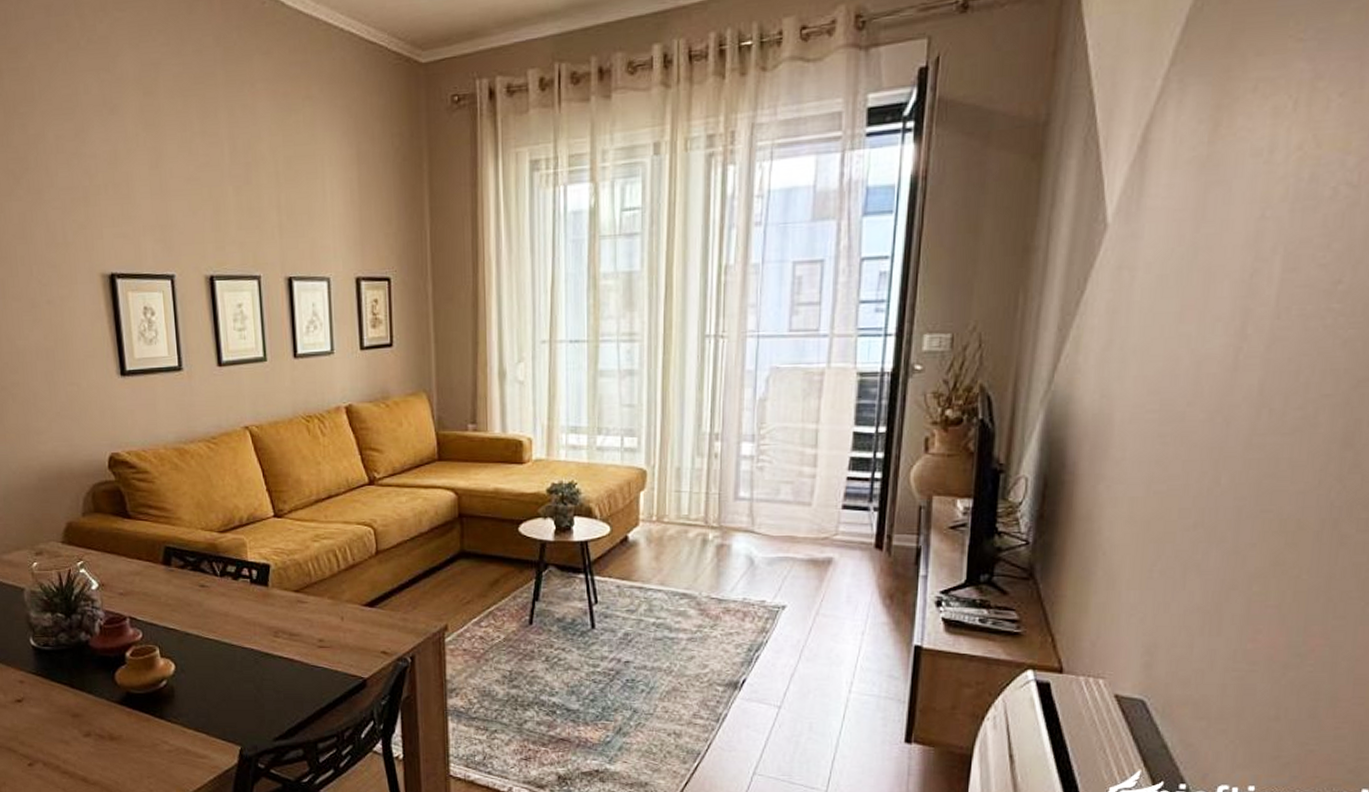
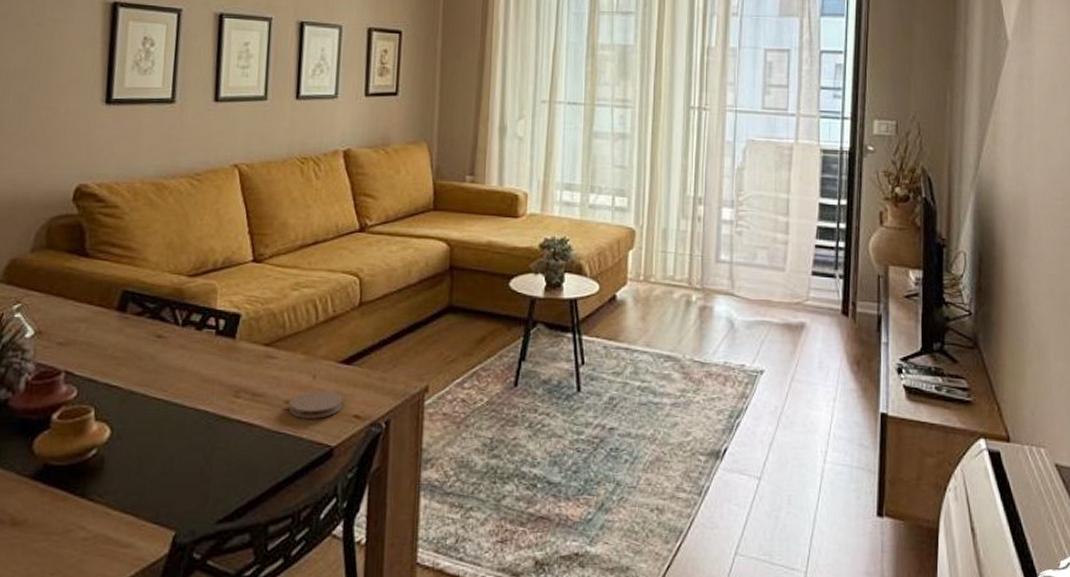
coaster: none [323,631,370,655] -> present [289,391,343,419]

